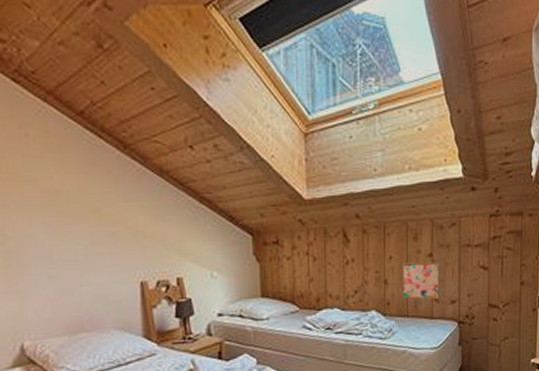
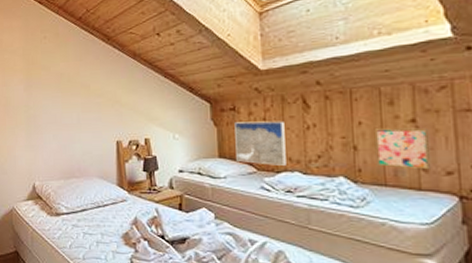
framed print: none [278,255,327,303] -> present [234,121,286,166]

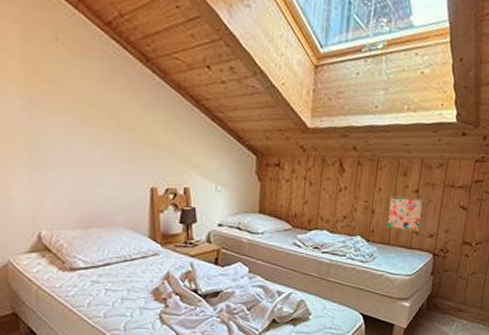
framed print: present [234,121,286,166] -> none [275,178,321,224]

